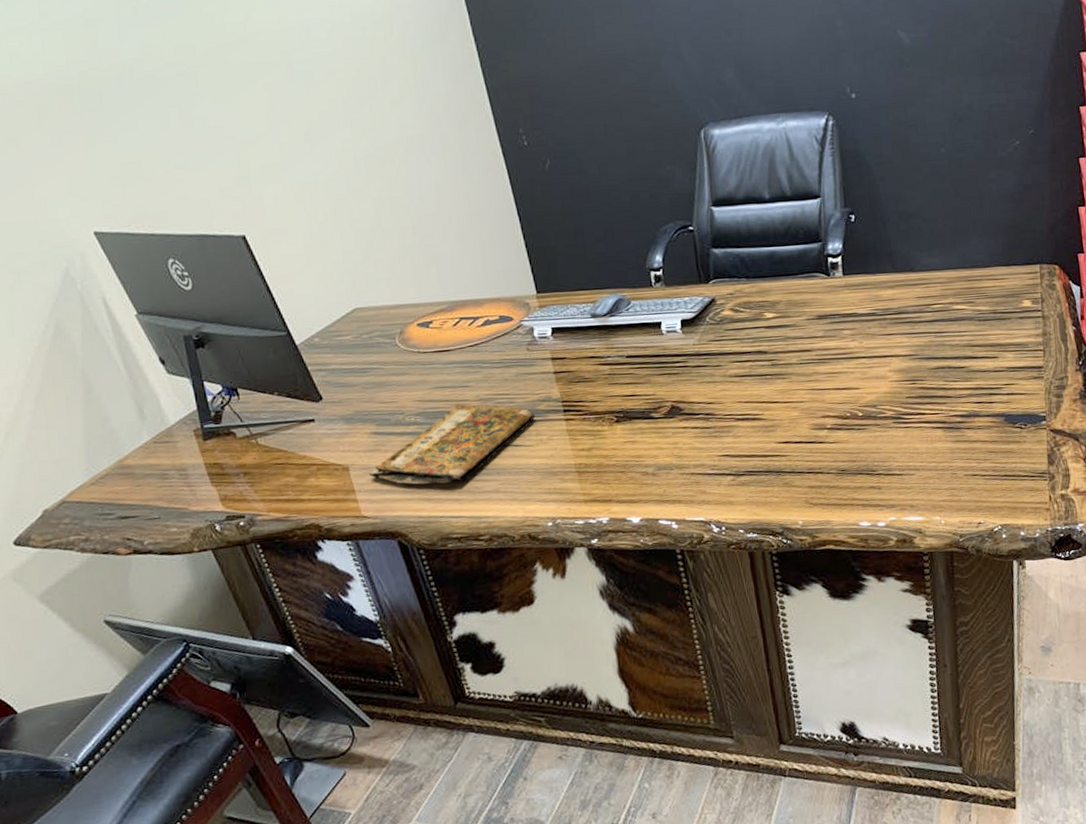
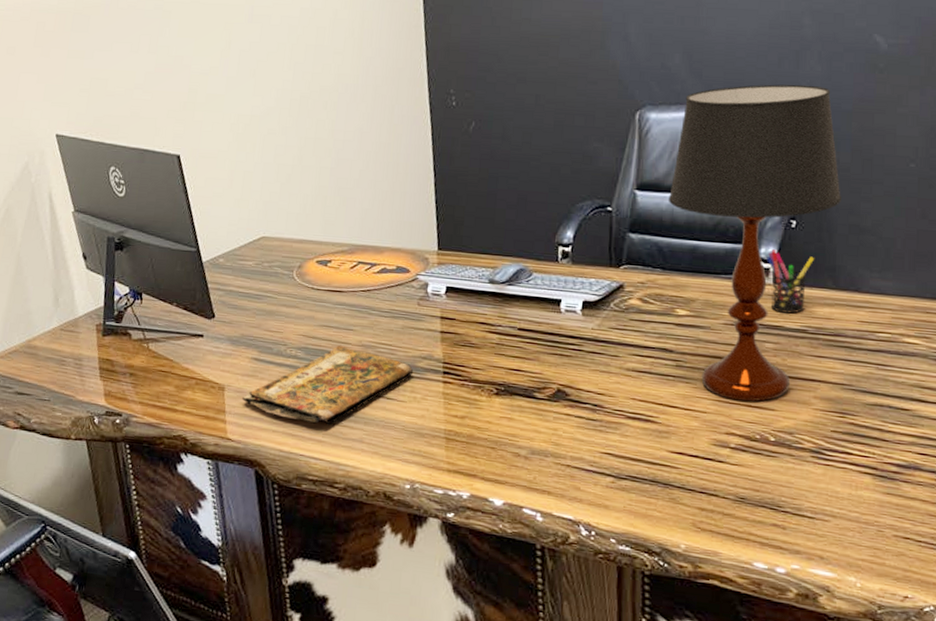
table lamp: none [742,85,889,386] -> present [668,84,841,402]
pen holder: none [833,244,875,301] -> present [765,249,815,314]

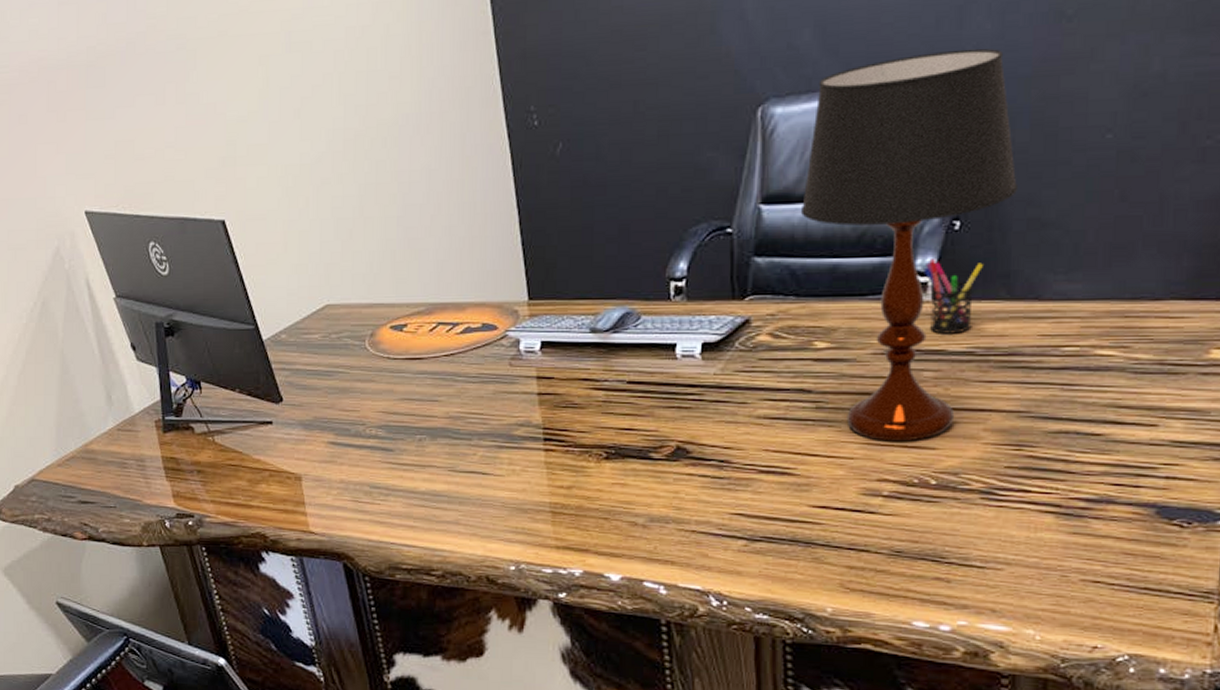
book: present [242,346,414,425] -> none [322,420,510,509]

